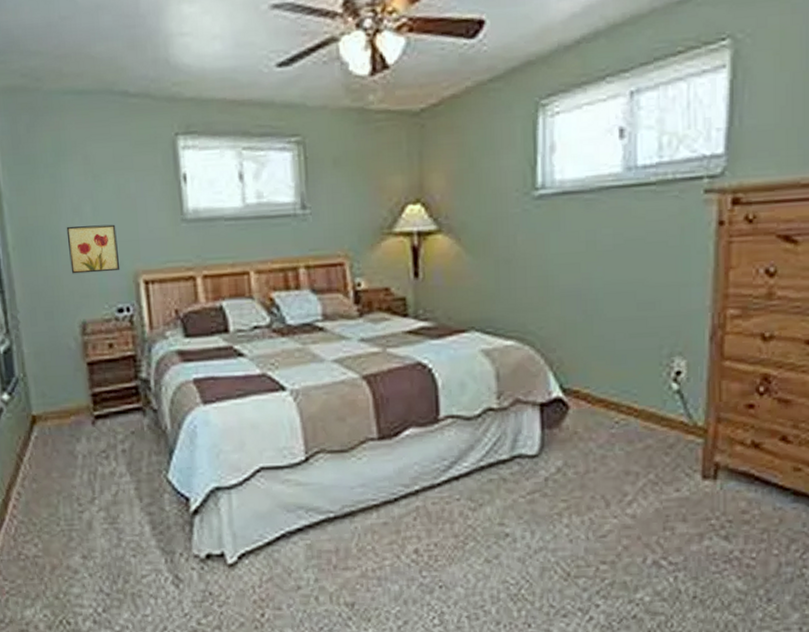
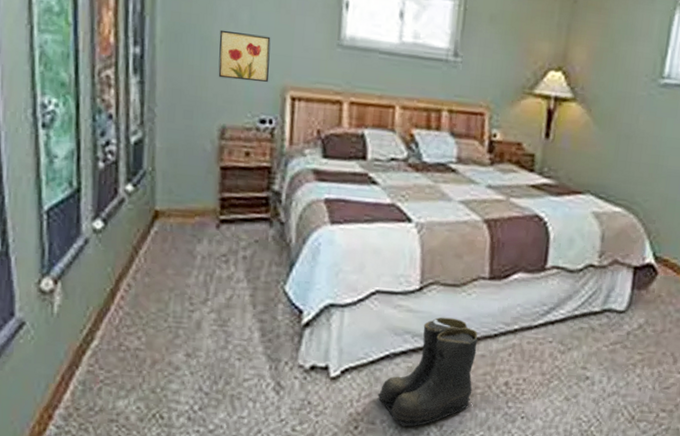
boots: none [279,486,380,610] -> present [377,317,478,427]

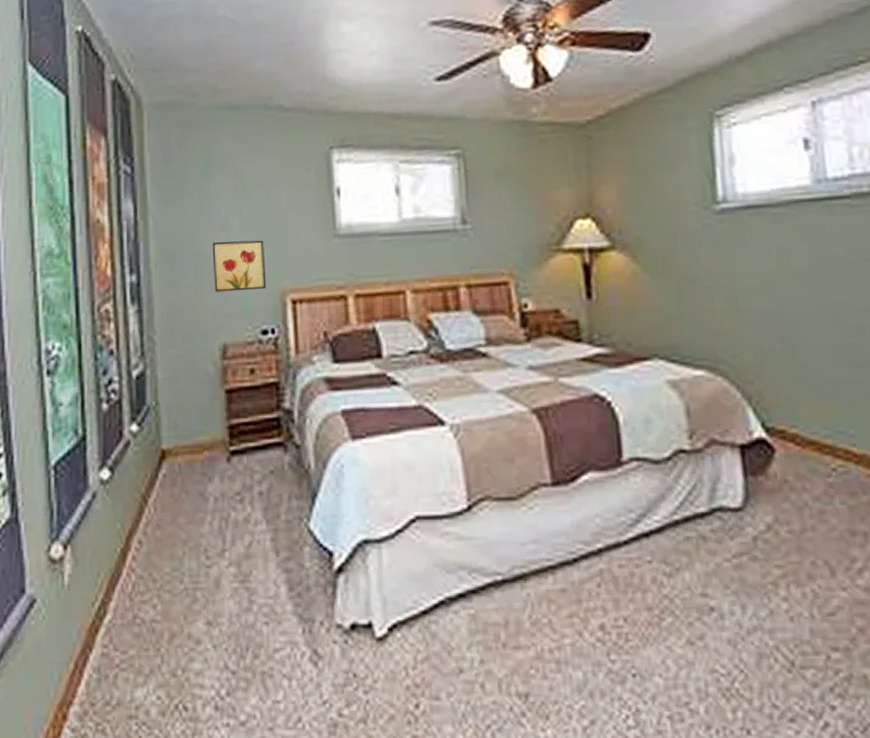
boots: present [377,317,478,427] -> none [437,542,559,701]

